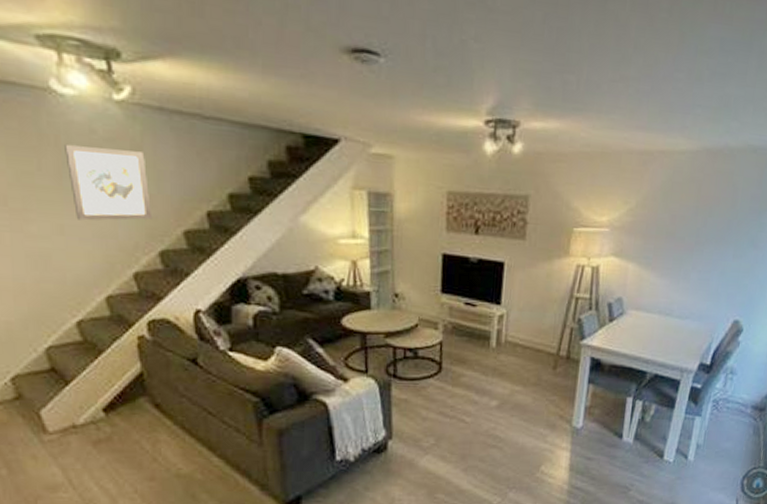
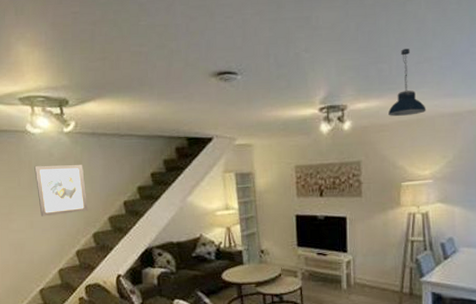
pendant light: none [569,59,614,147] -> present [388,49,427,116]

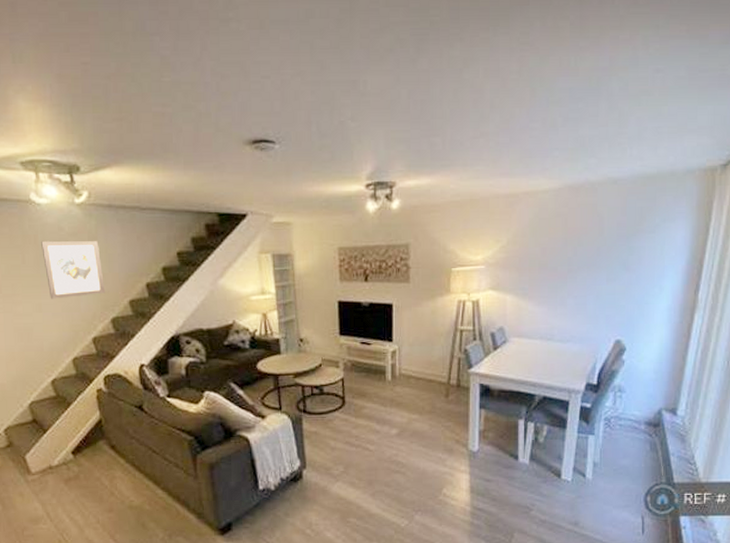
pendant light: present [388,49,427,116] -> none [440,121,481,196]

